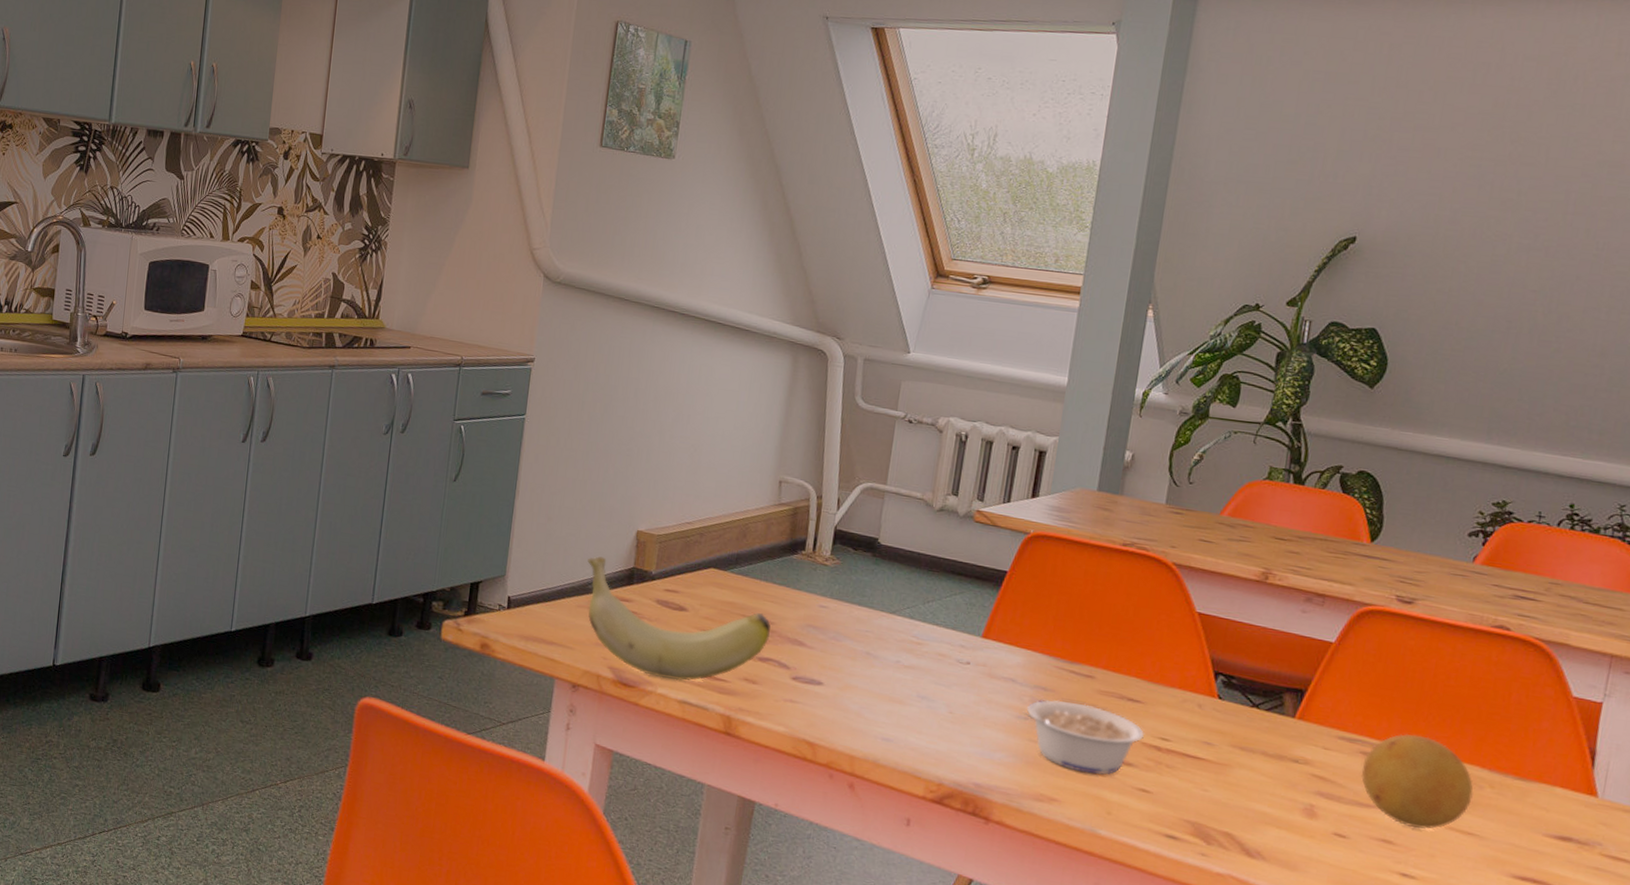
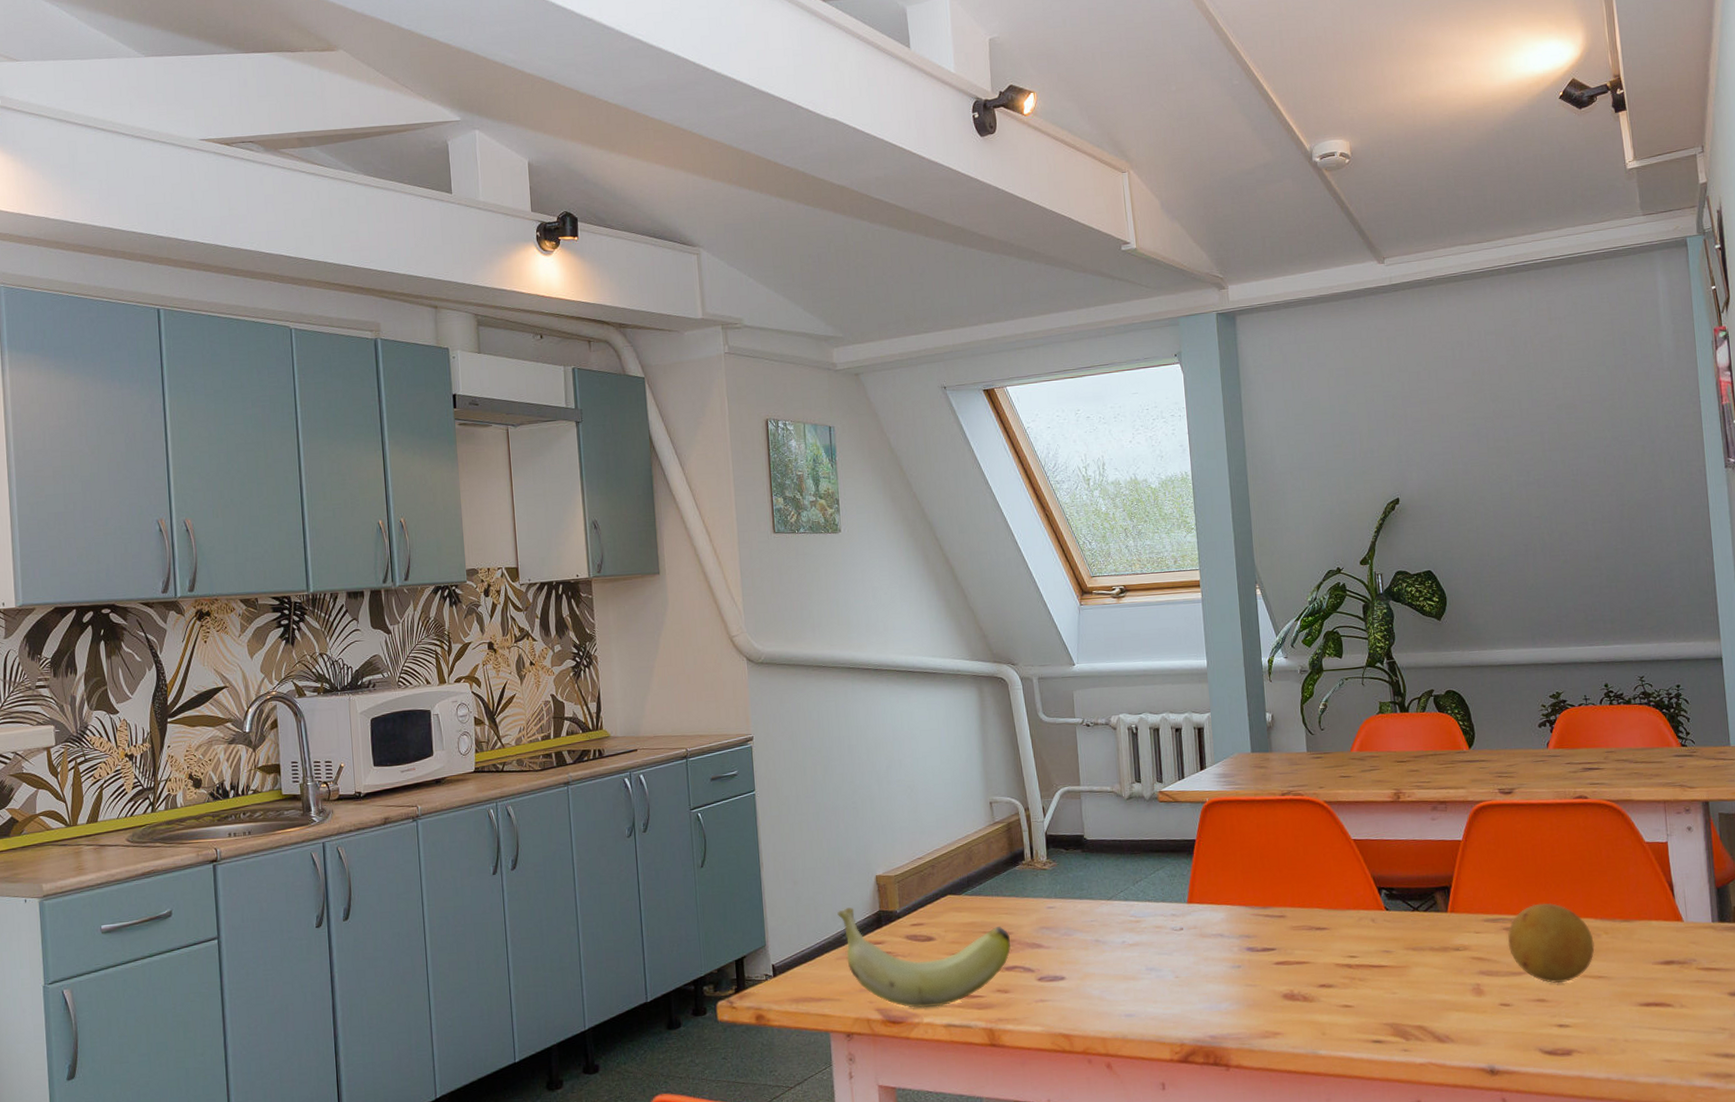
legume: present [1023,700,1144,775] -> none [1235,941,1336,1003]

